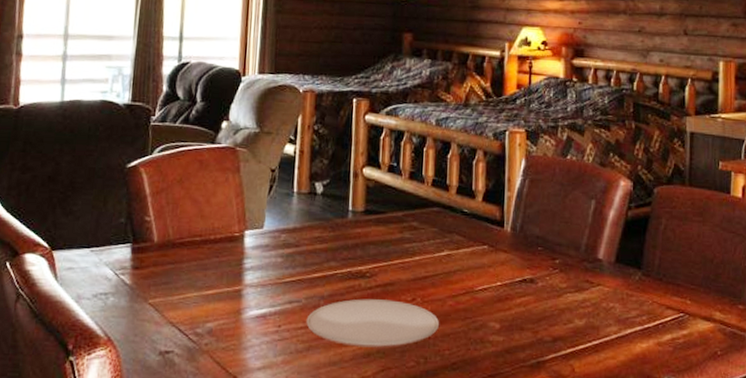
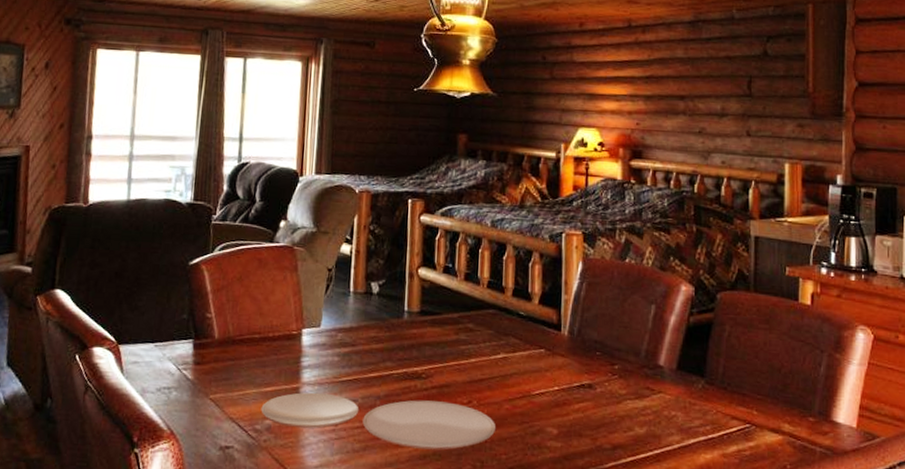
plate: none [202,294,303,330] -> present [261,392,360,429]

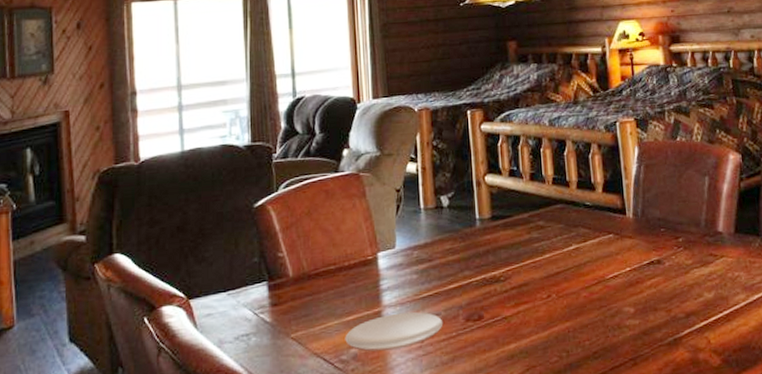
plate: present [362,400,495,450] -> none [448,299,576,351]

